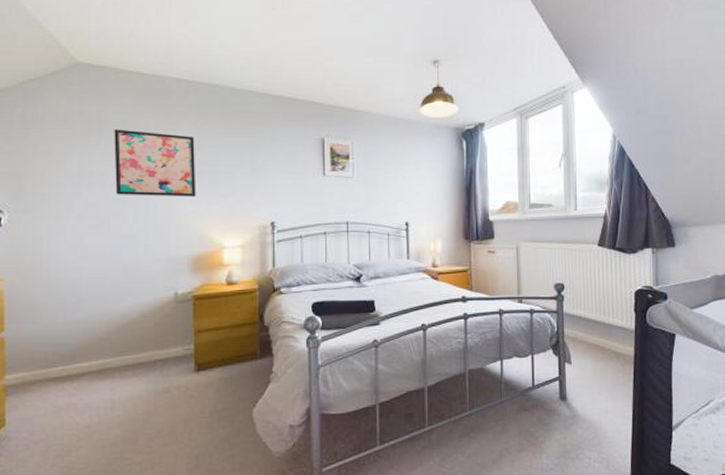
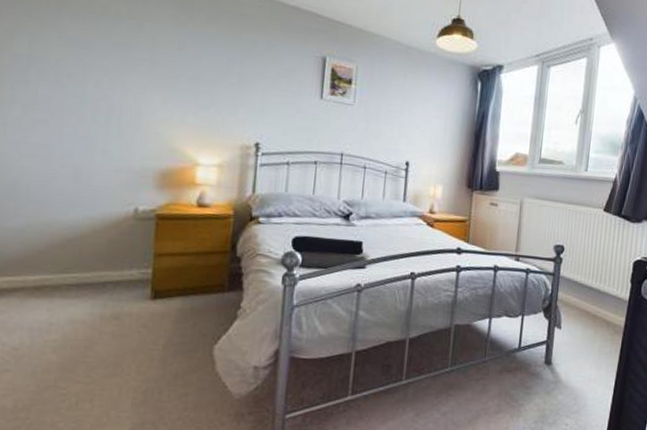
wall art: present [114,129,196,197] -> none [73,10,175,104]

